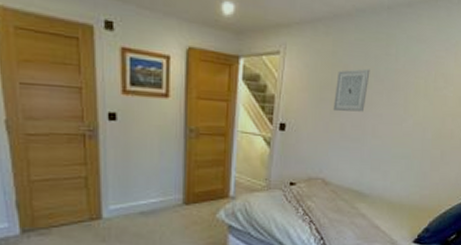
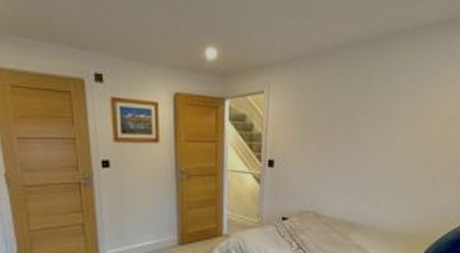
wall art: present [333,68,370,112] -> none [319,101,354,145]

